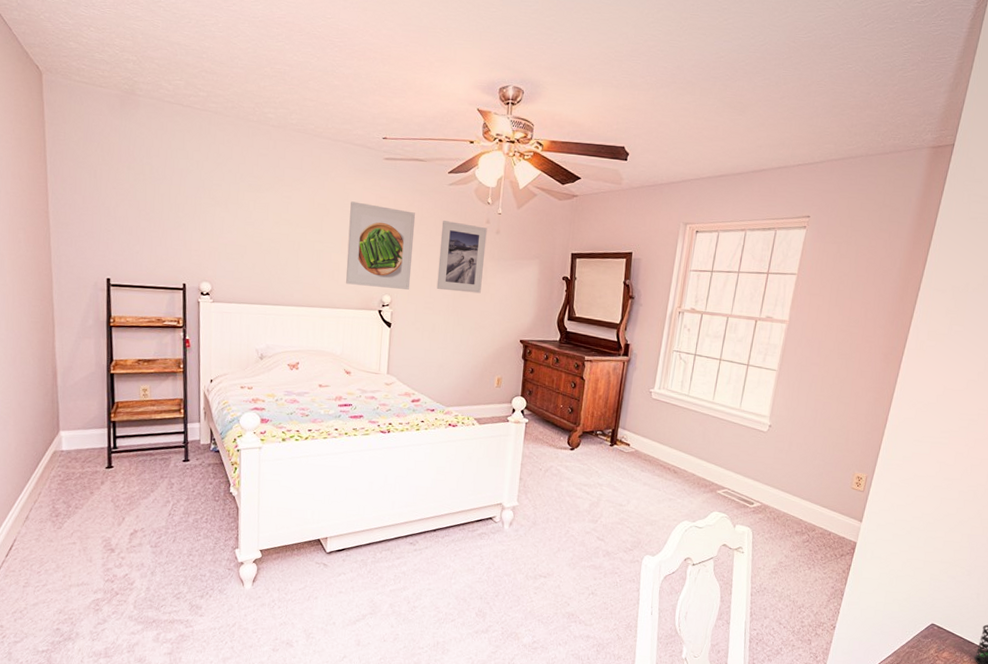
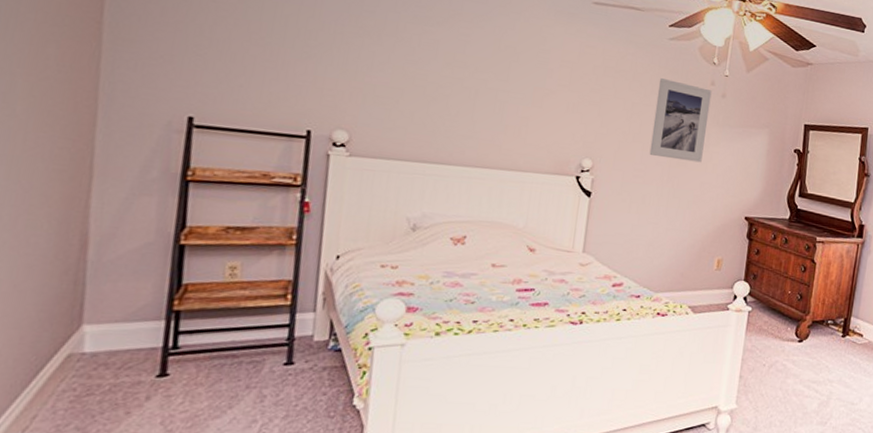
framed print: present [346,201,416,290] -> none [536,47,629,154]

